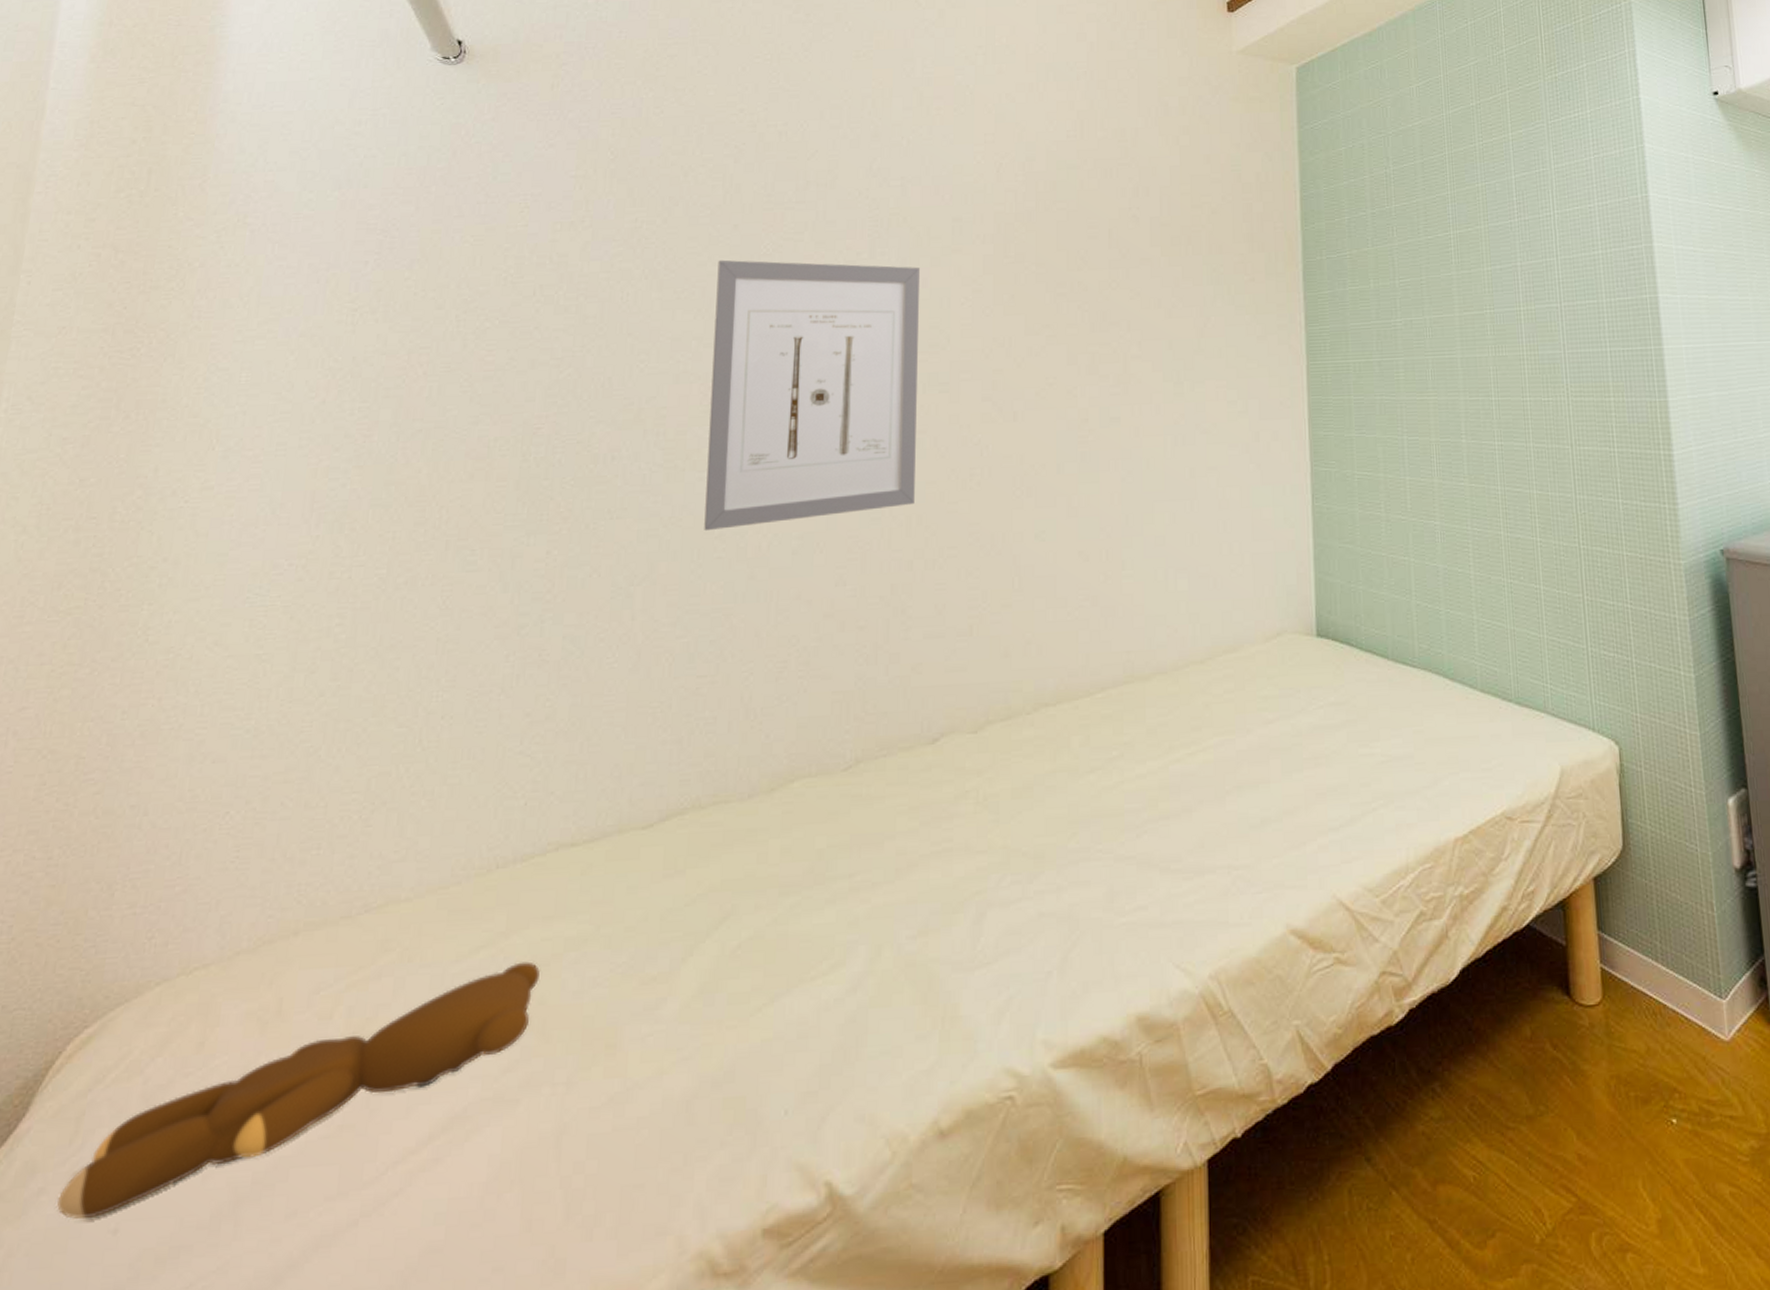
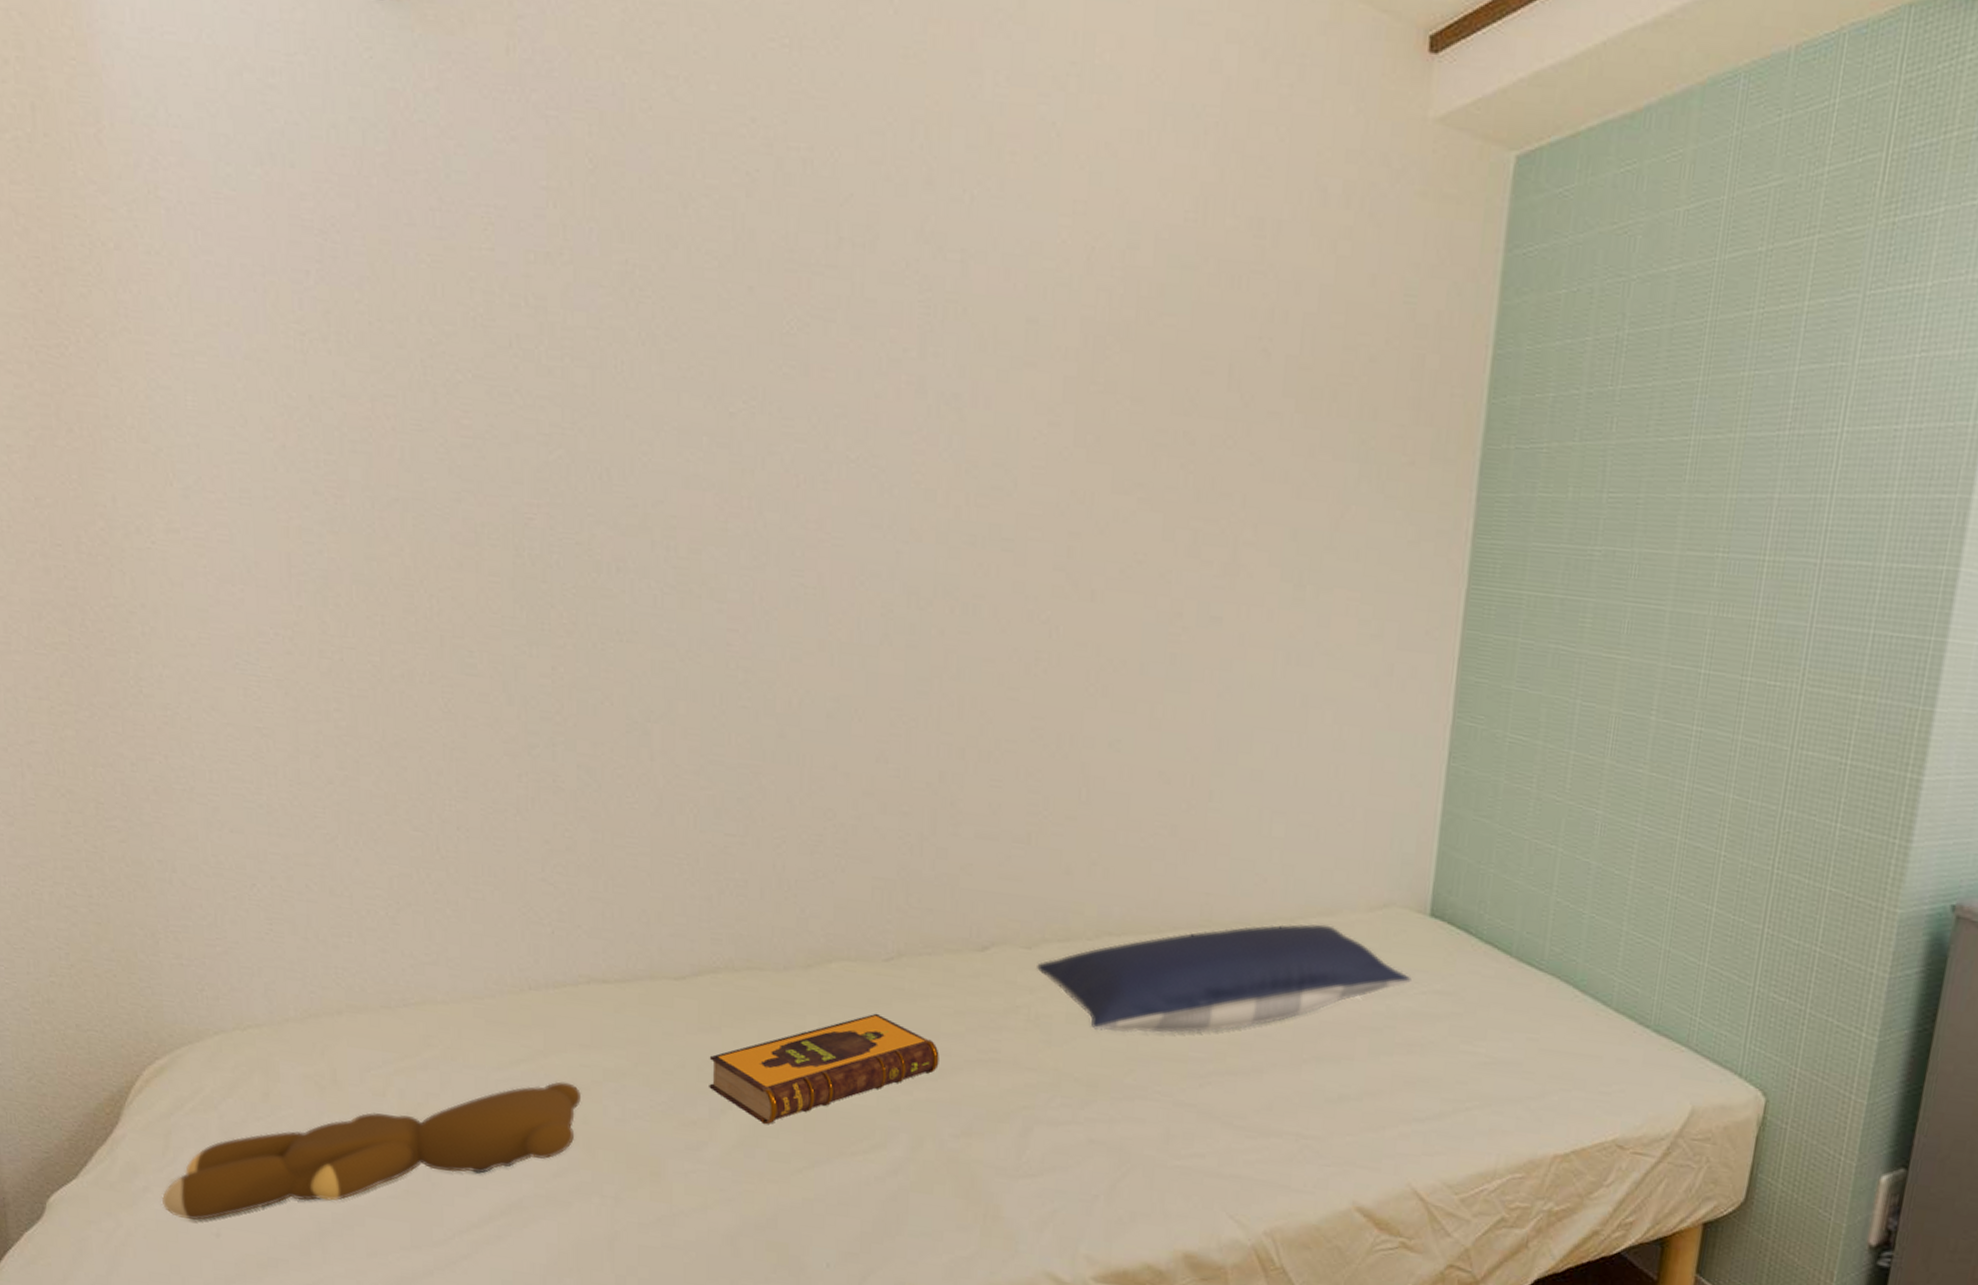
hardback book: none [671,824,896,966] -> present [709,1013,939,1125]
wall art: present [704,259,921,532] -> none [726,332,984,683]
pillow: none [983,660,1309,800] -> present [1037,924,1412,1034]

